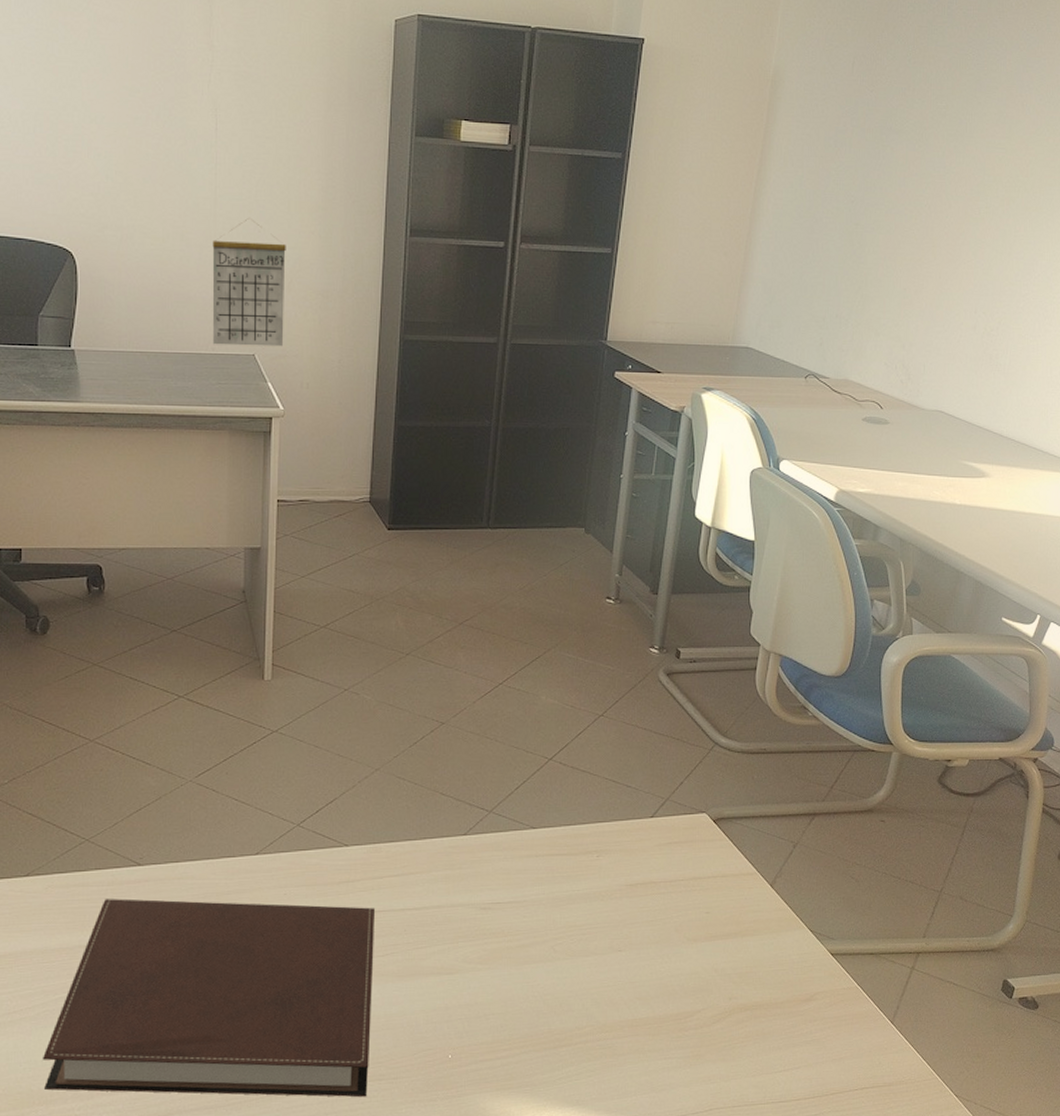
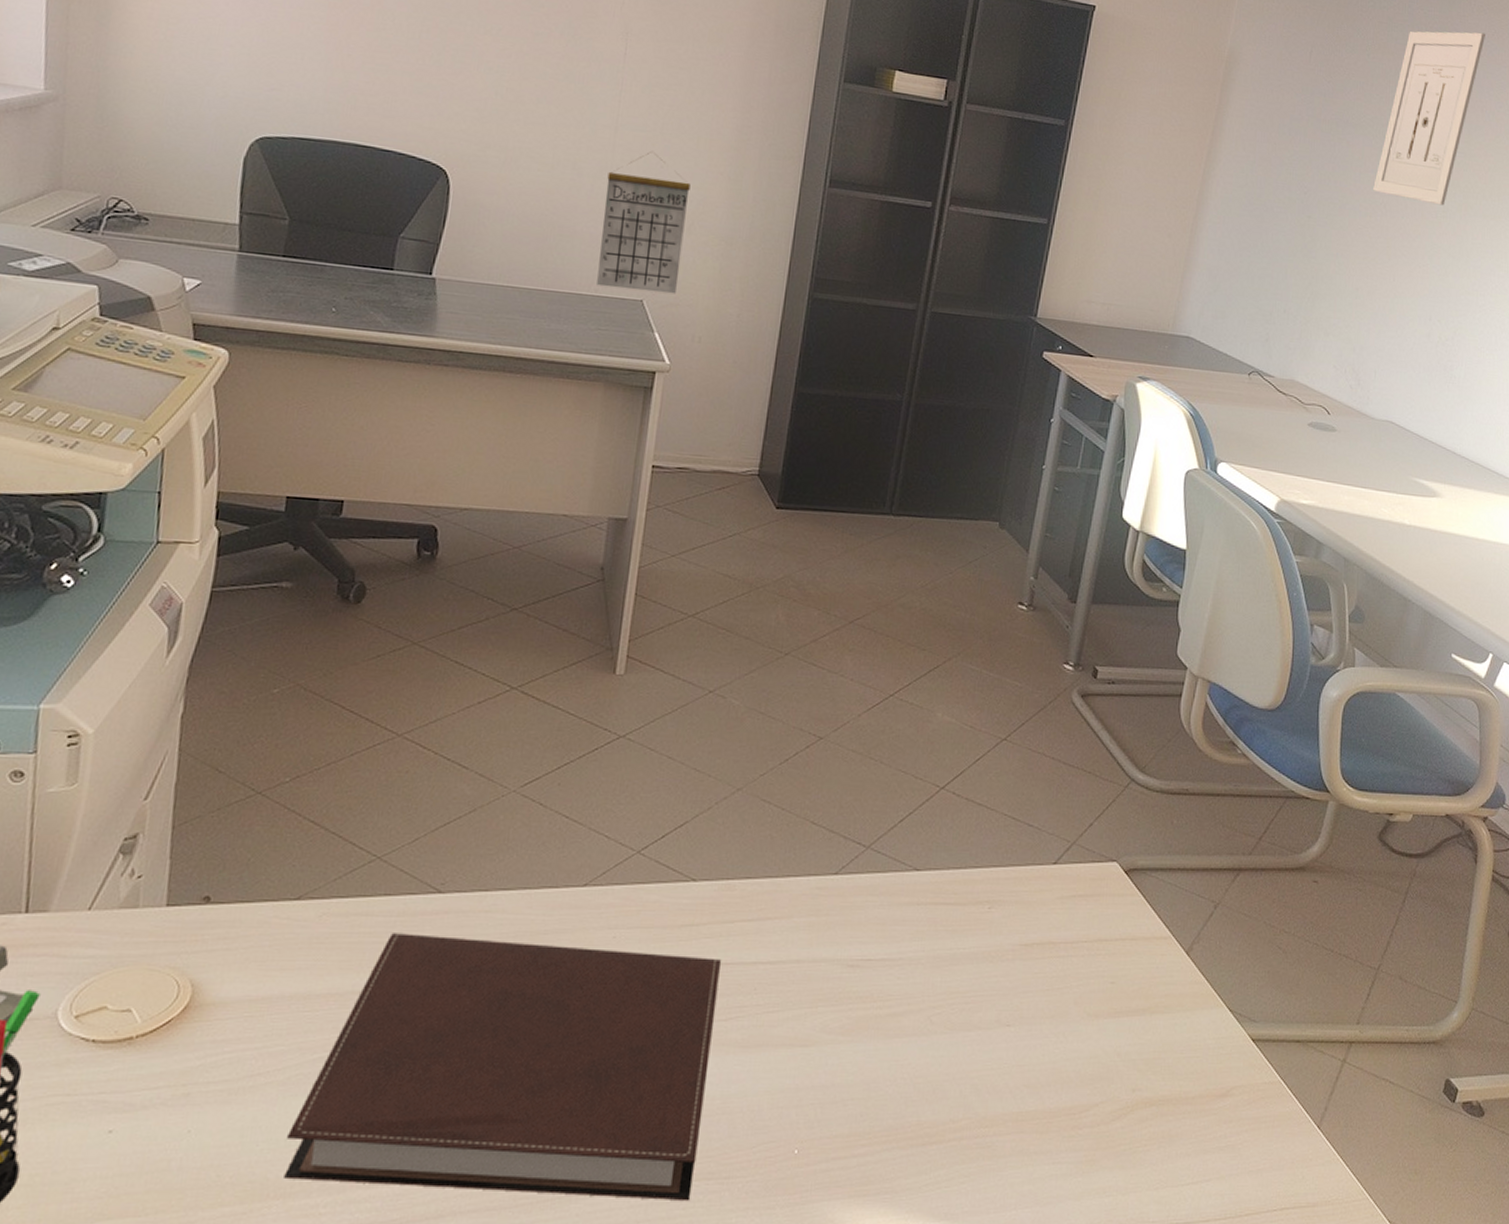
wall art: none [918,26,1024,202] -> present [1373,31,1485,206]

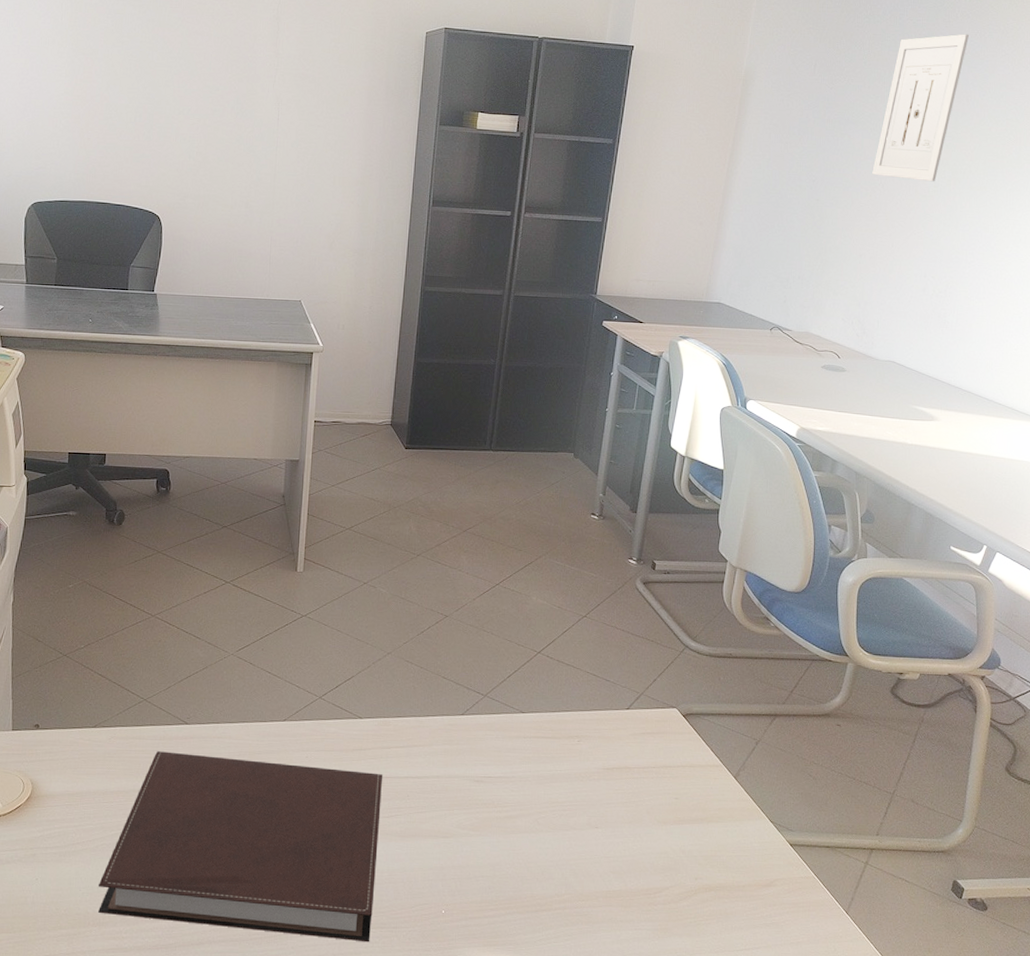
calendar: present [597,152,690,294] -> none [268,190,330,295]

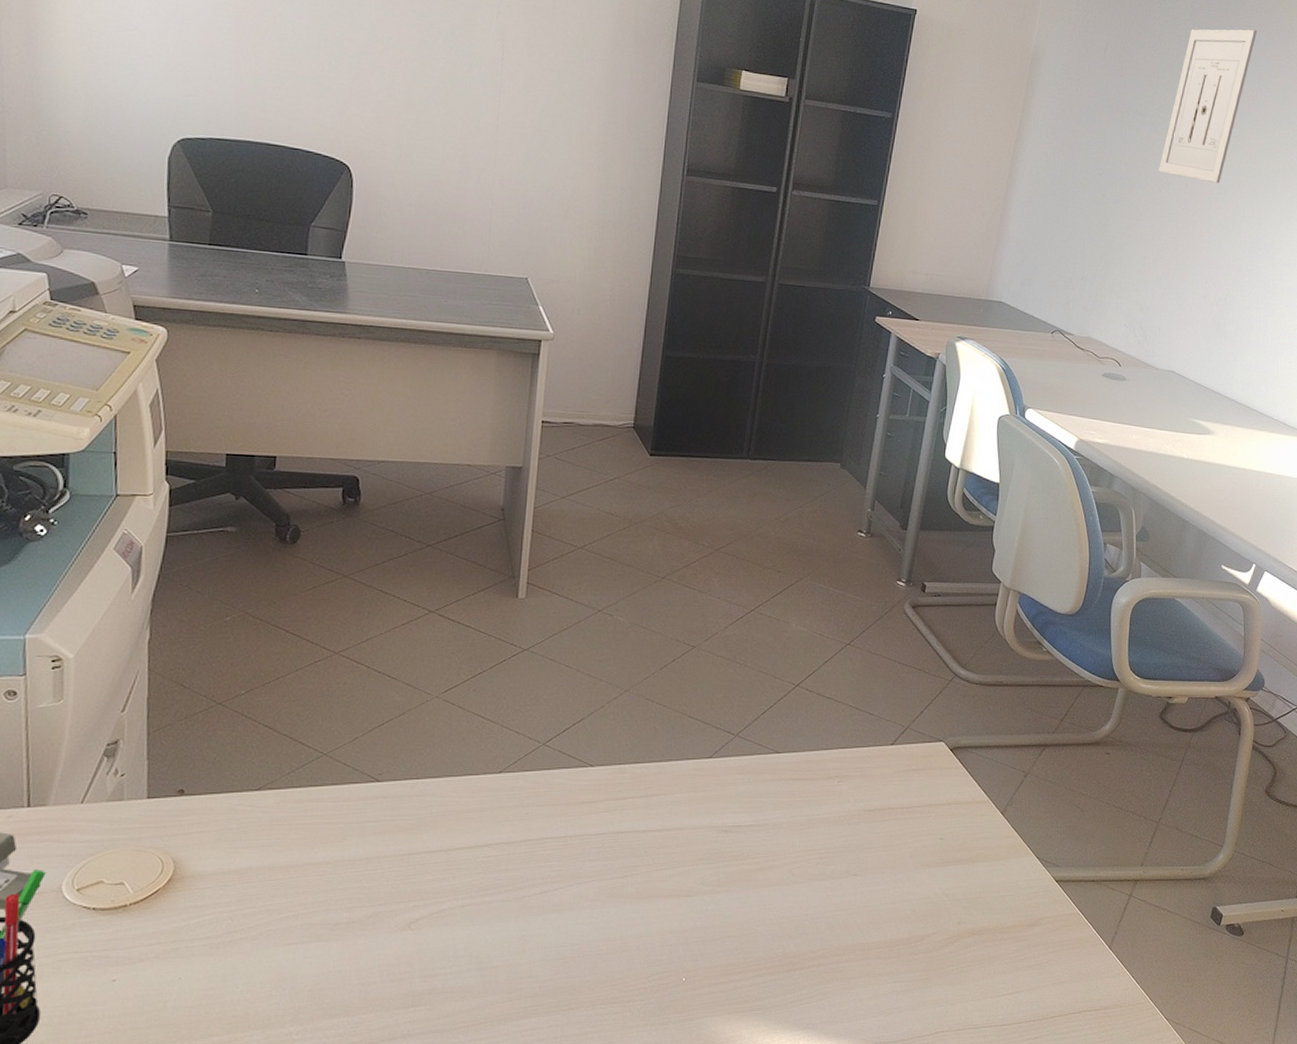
notebook: present [98,751,383,943] -> none [262,815,618,1021]

